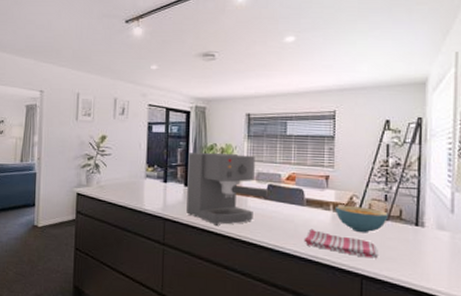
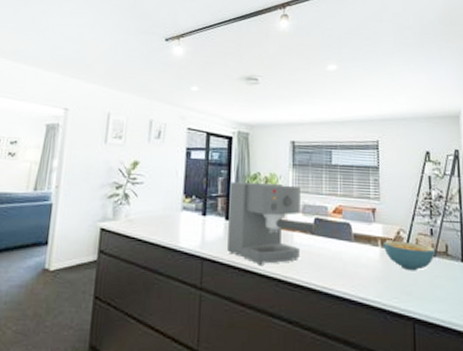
dish towel: present [305,229,378,259] -> none [354,267,428,299]

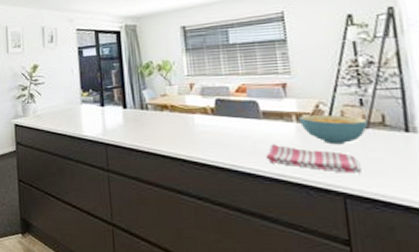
coffee maker: present [227,182,316,265] -> none [123,69,218,147]
dish towel: none [354,267,428,299] -> present [267,144,362,173]

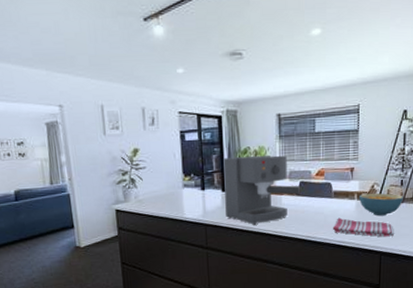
coffee maker: none [123,69,218,147] -> present [223,155,301,225]

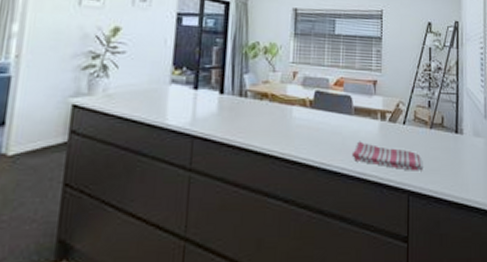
coffee maker: present [223,155,301,225] -> none [221,52,316,142]
cereal bowl: present [359,193,403,216] -> none [383,113,431,144]

